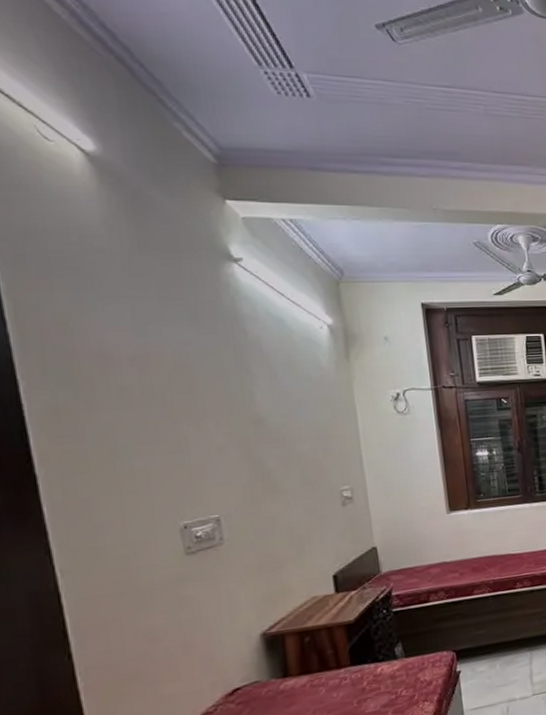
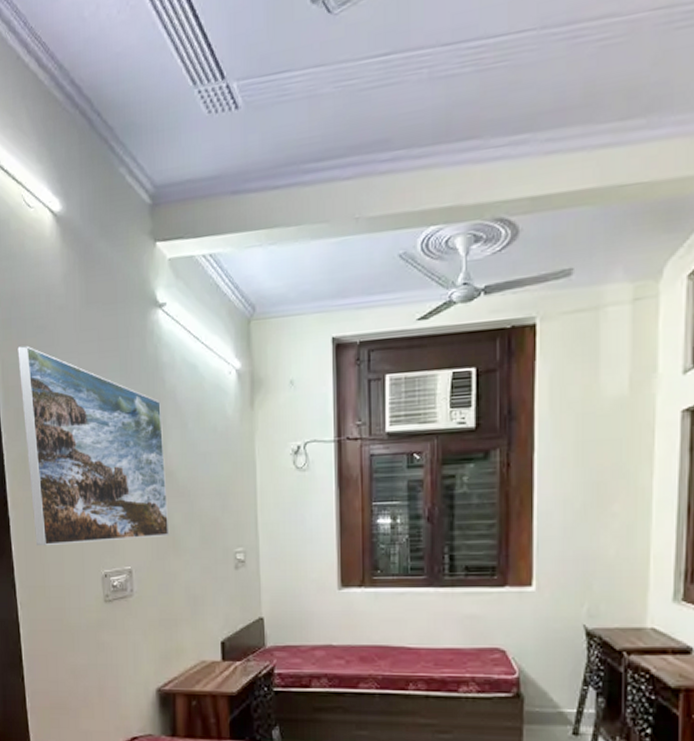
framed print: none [37,286,265,505] -> present [17,345,170,547]

